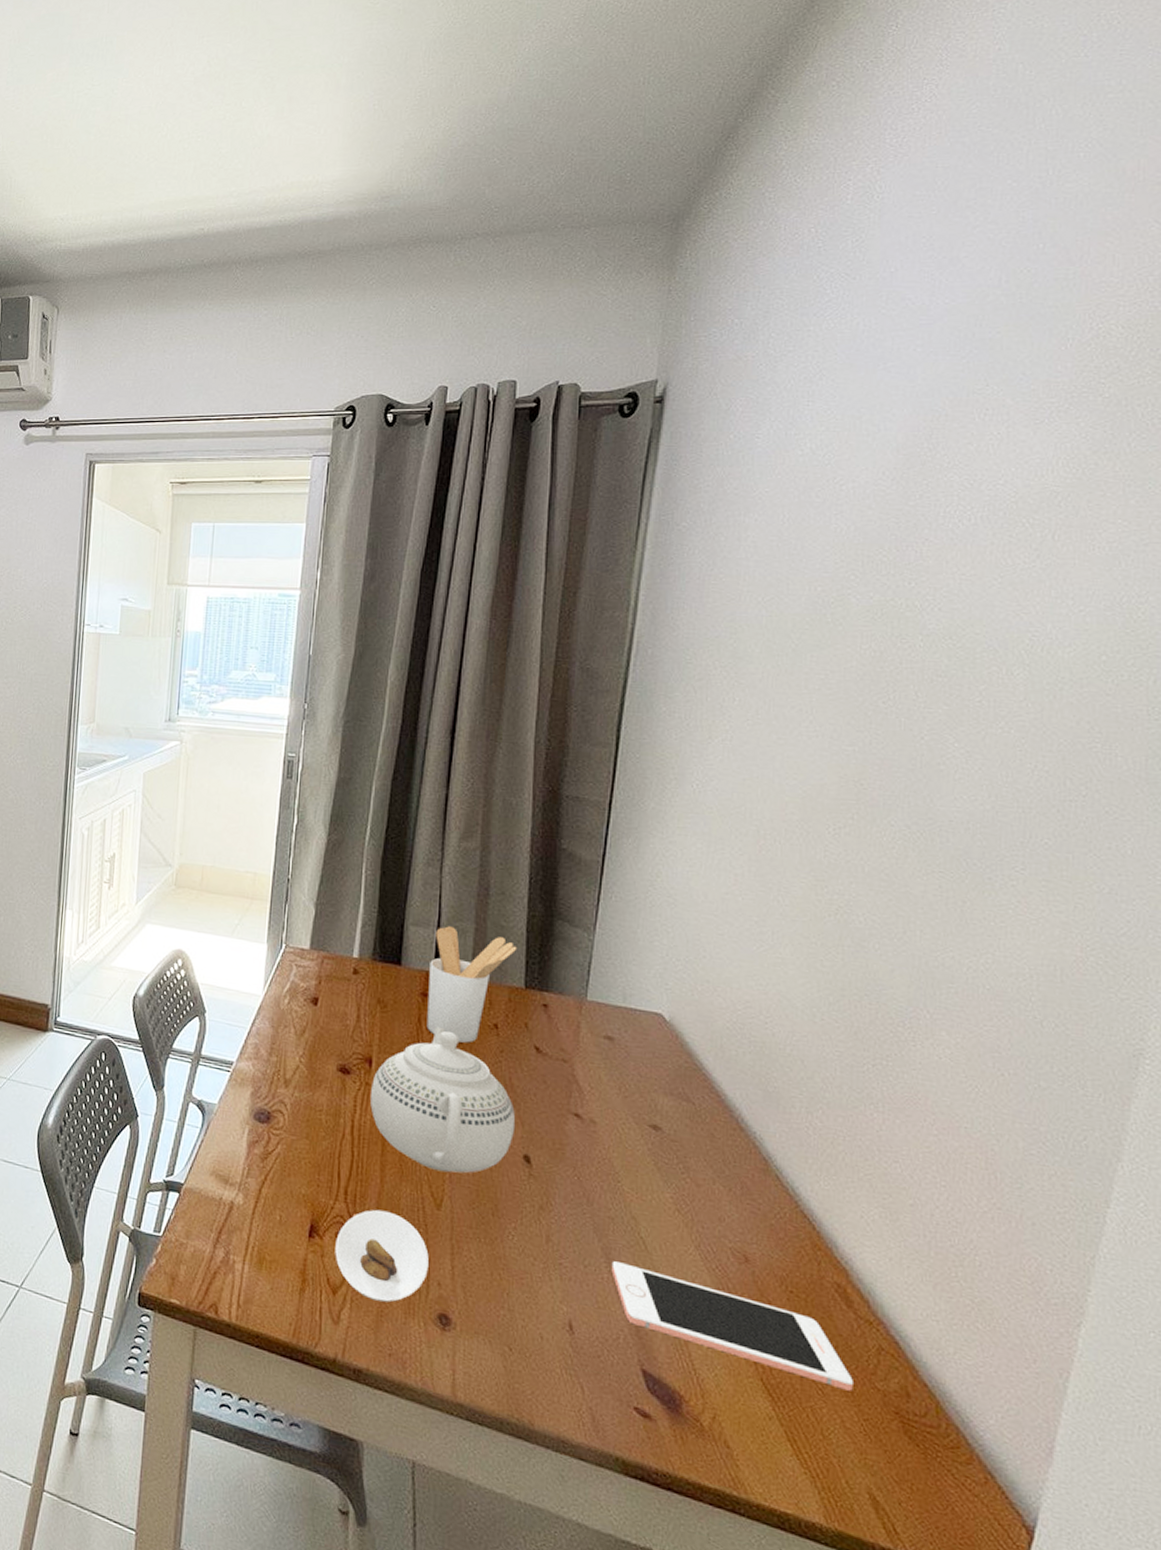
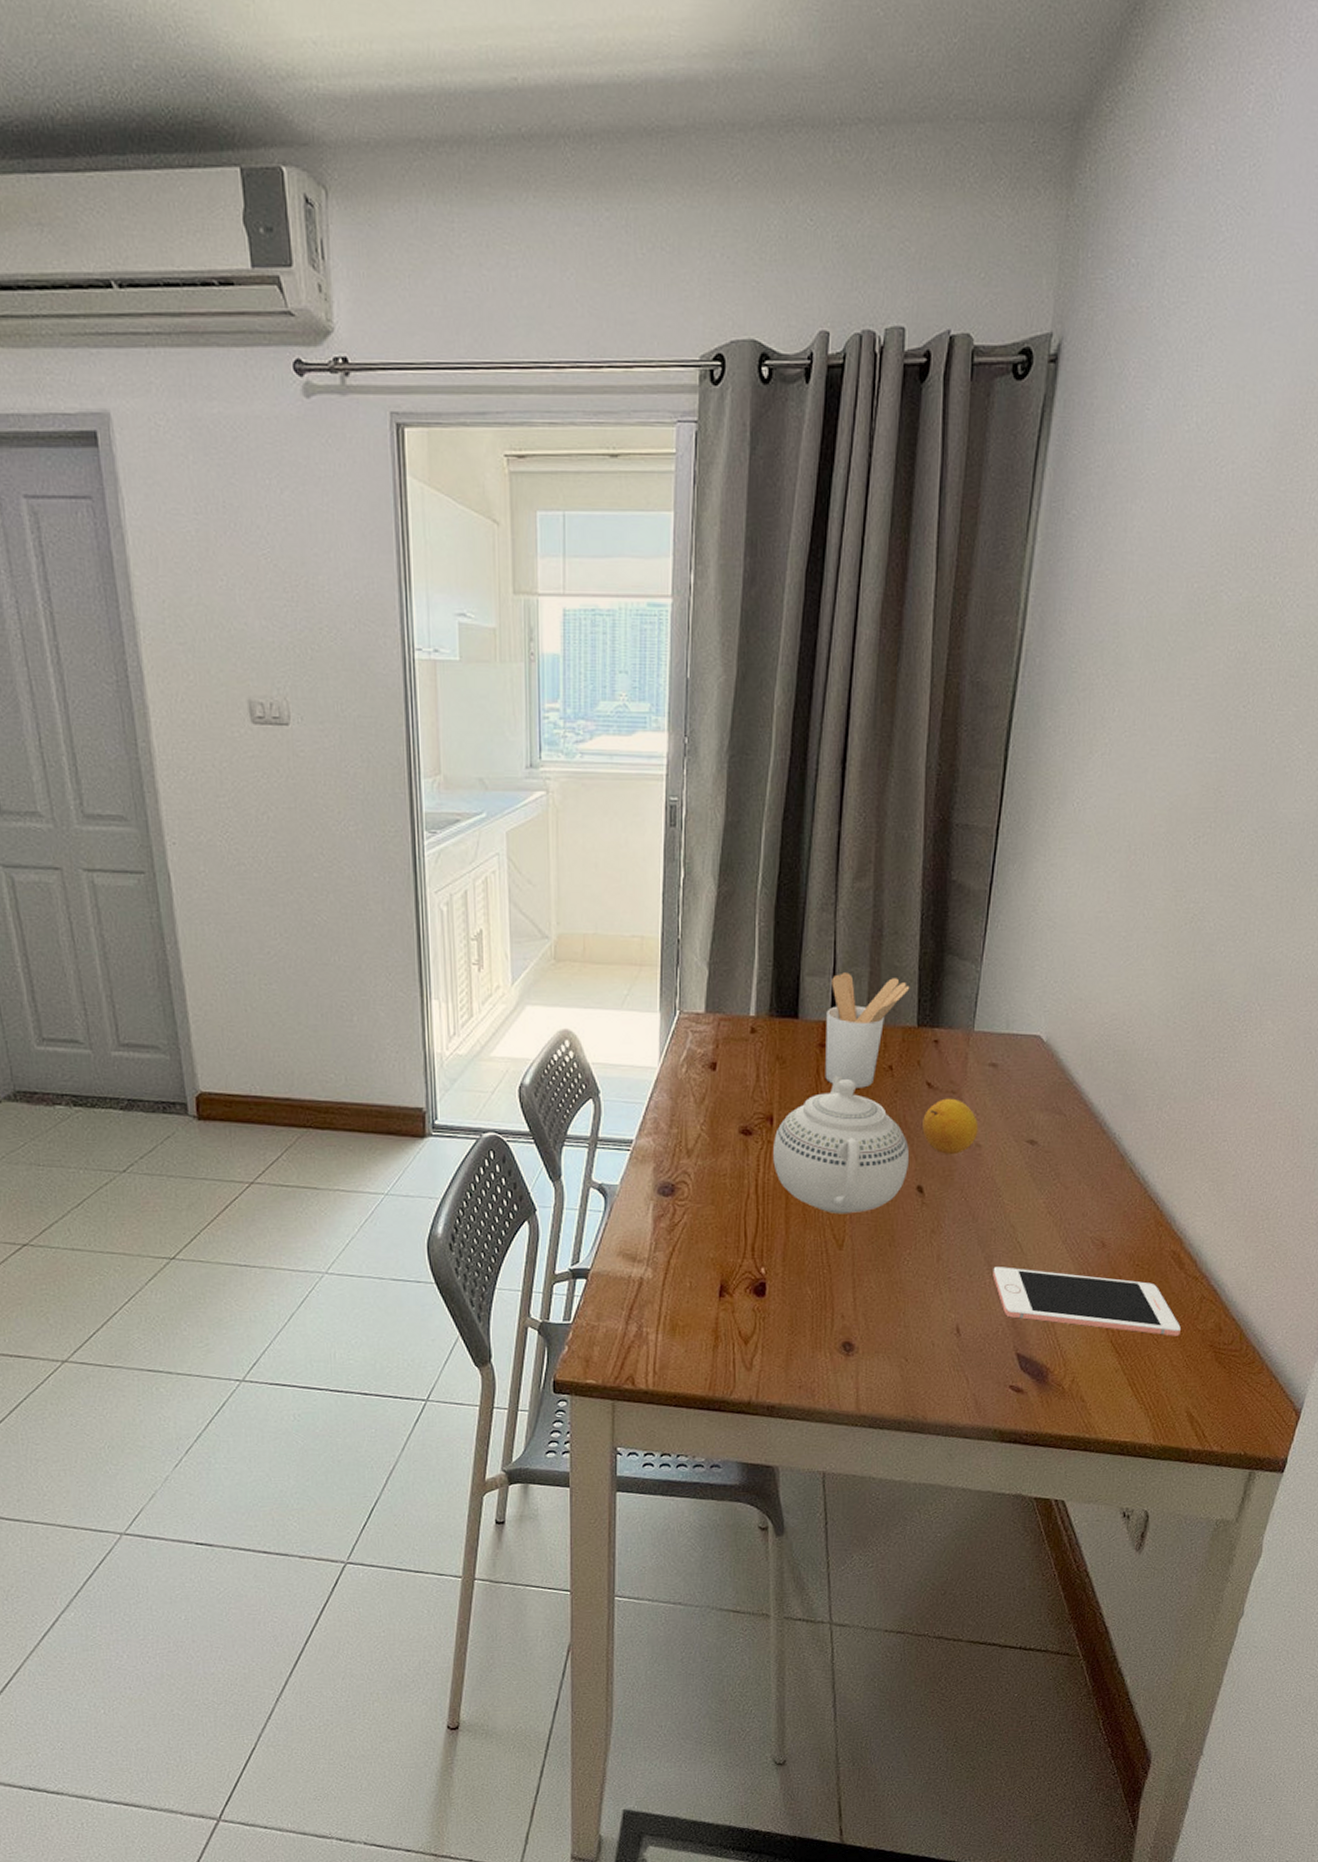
saucer: present [335,1209,429,1303] -> none [745,1259,833,1342]
fruit: none [530,1066,593,1128] -> present [922,1098,979,1155]

